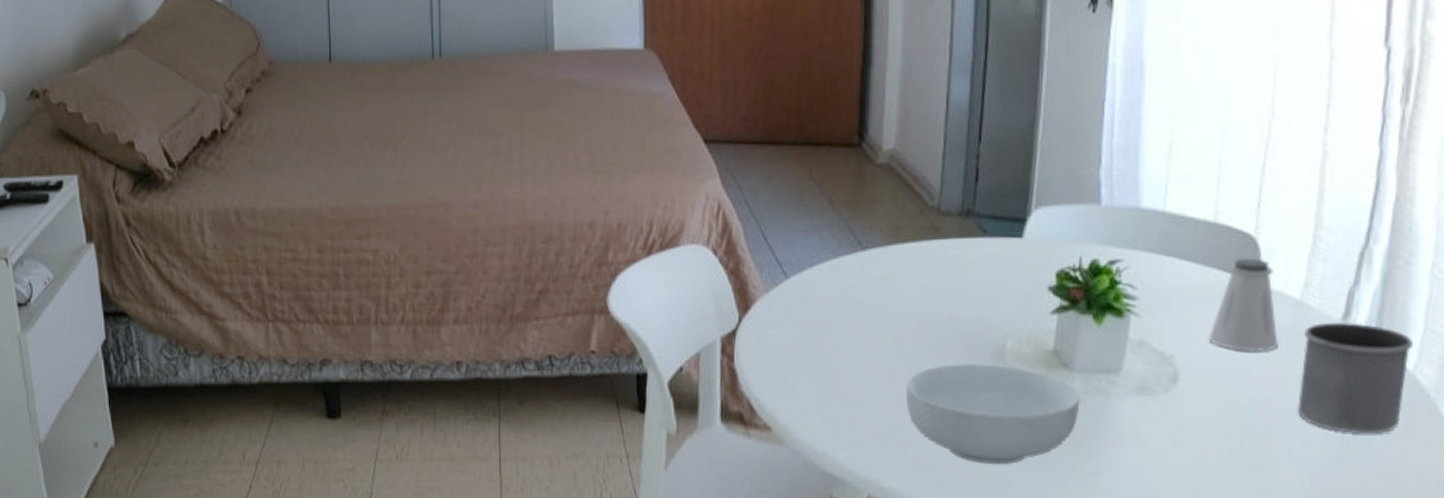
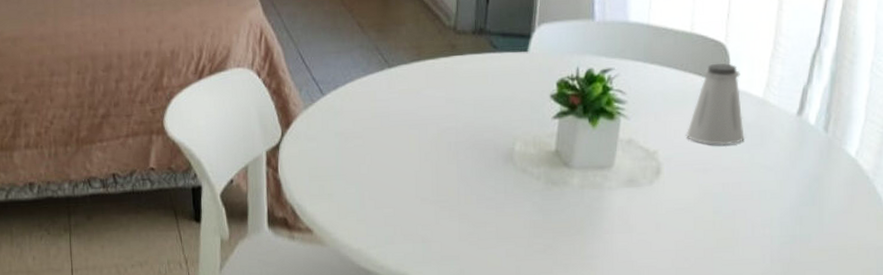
cereal bowl: present [906,363,1082,465] -> none [429,165,579,254]
mug: present [1297,322,1414,434] -> none [759,116,856,213]

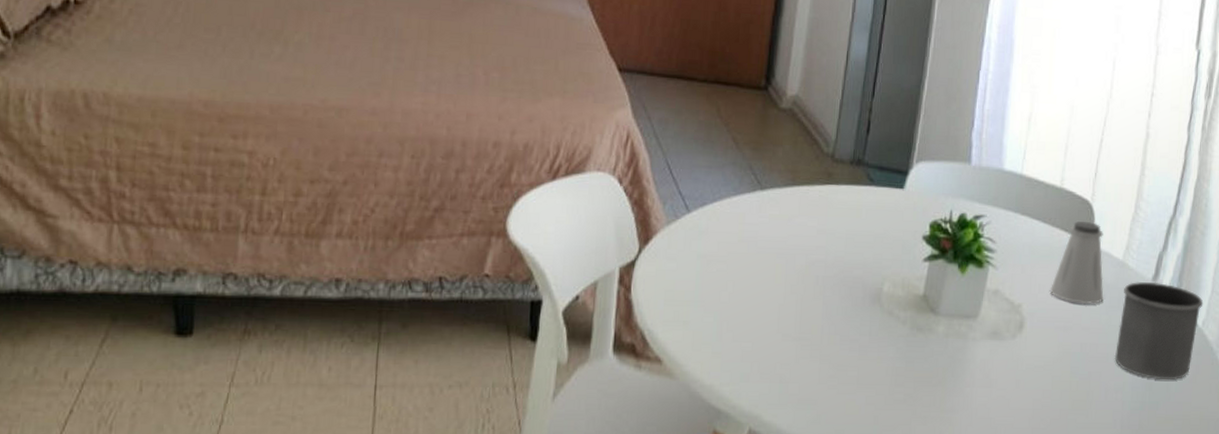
mug: none [759,116,856,213] -> present [1114,282,1204,380]

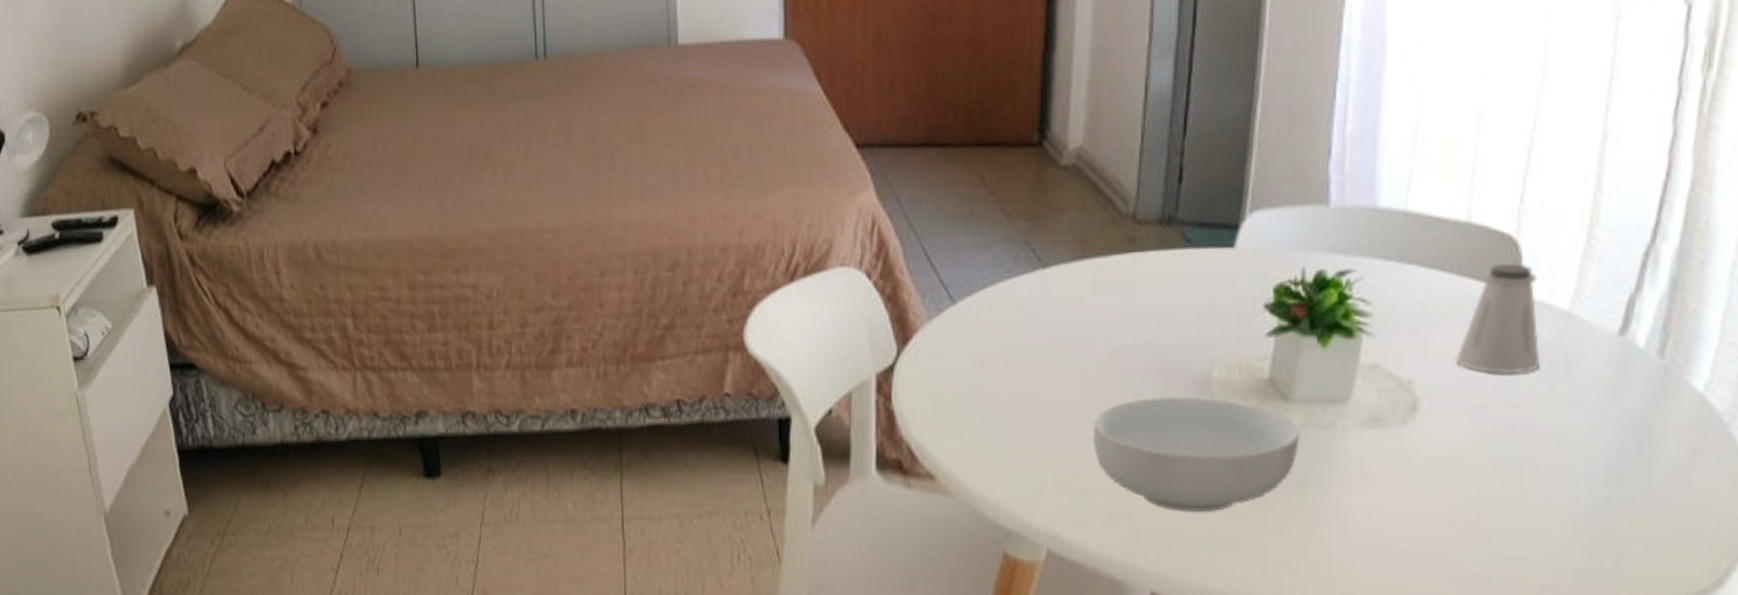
cereal bowl: none [791,303,944,401] -> present [1094,396,1301,513]
mug: present [1114,282,1204,380] -> none [1560,335,1706,468]

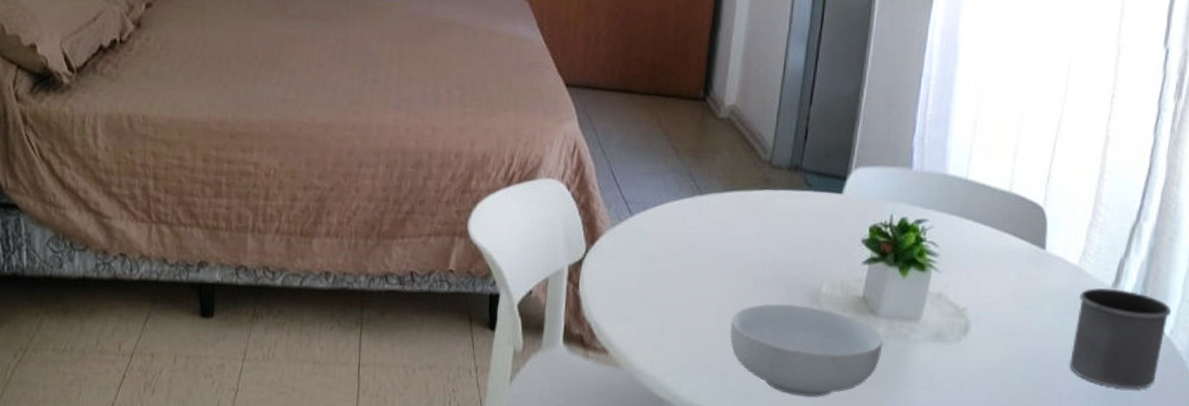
saltshaker: present [1455,263,1541,375] -> none [997,225,1057,310]
mug: none [1560,335,1706,468] -> present [1069,288,1172,390]

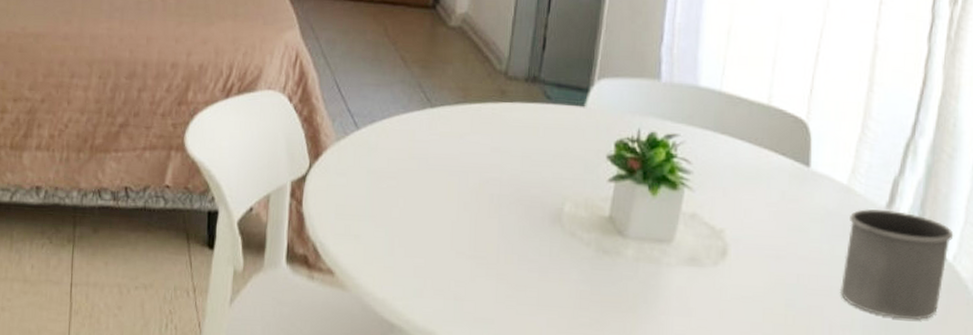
cereal bowl: present [730,303,884,397] -> none [465,223,634,324]

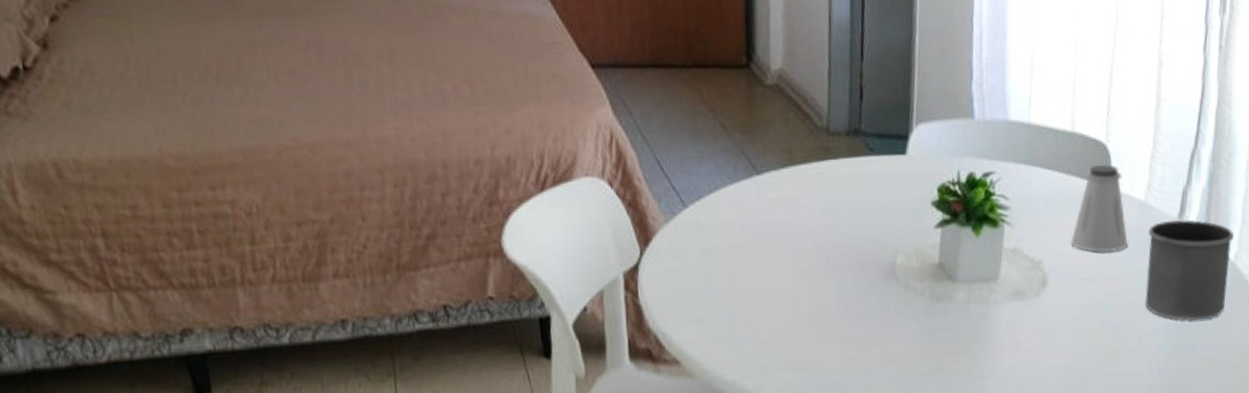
saltshaker: none [757,141,825,232] -> present [1070,164,1128,253]

